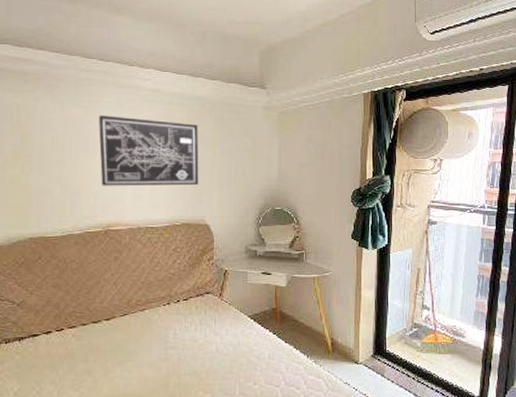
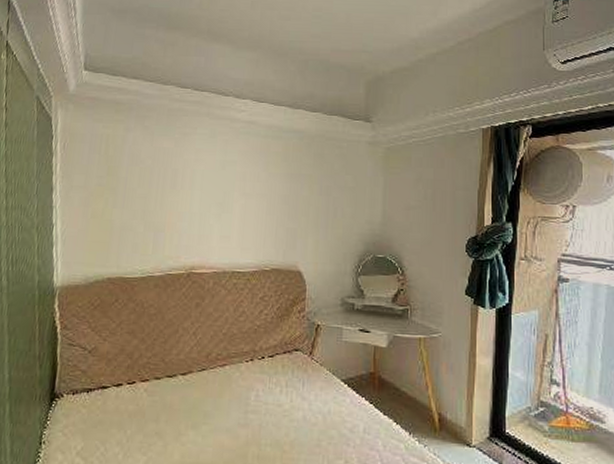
wall art: present [99,115,199,186] -> none [187,148,295,227]

